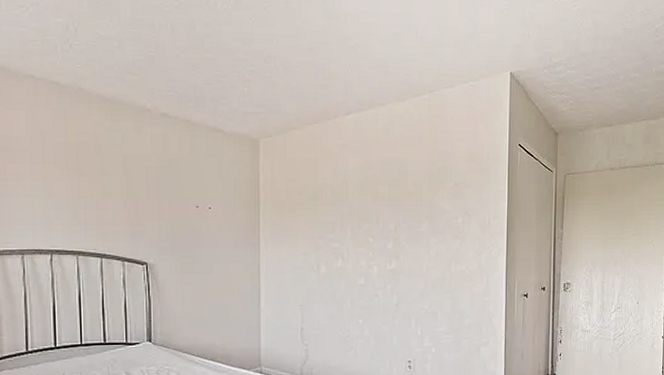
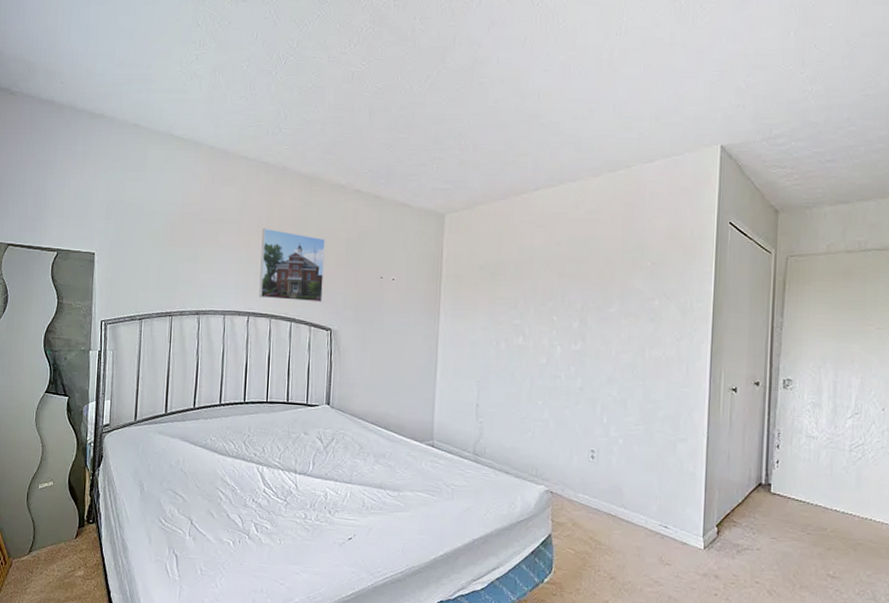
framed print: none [59,156,134,236] -> present [259,228,325,303]

